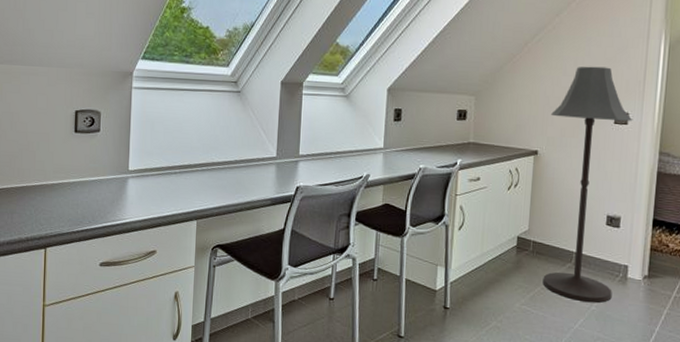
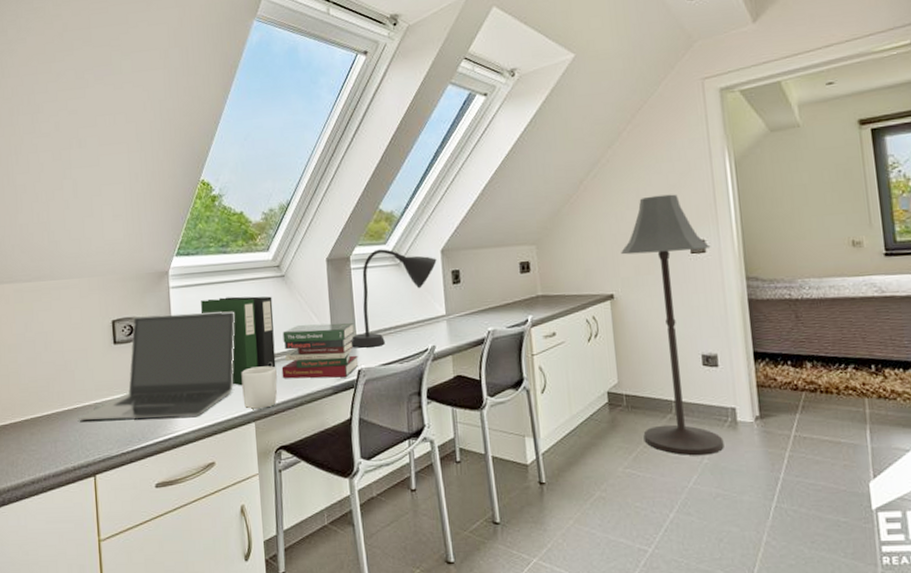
laptop: none [35,110,191,208] -> present [79,311,236,420]
binder: none [158,103,227,186] -> present [200,296,276,386]
mug: none [188,171,222,209] -> present [241,366,278,409]
books: none [226,139,299,191] -> present [281,322,359,379]
desk lamp: none [293,79,383,168] -> present [351,249,437,348]

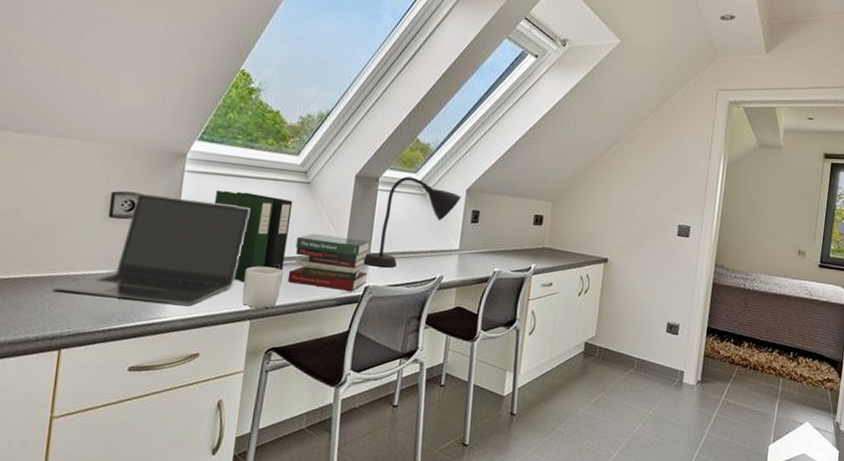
floor lamp: present [621,194,724,456] -> none [606,180,694,408]

